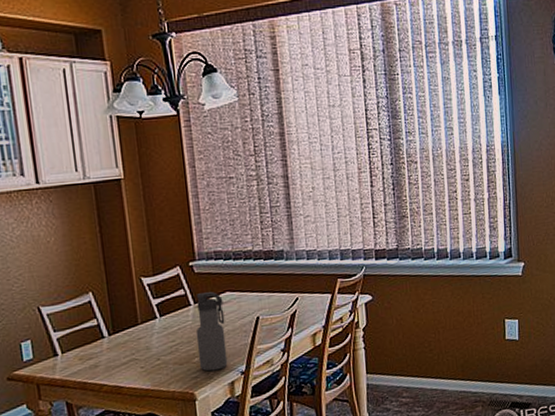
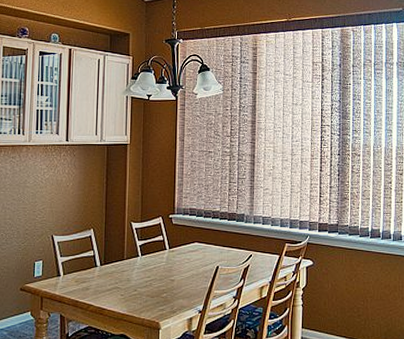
water bottle: present [195,292,228,372] -> none [166,241,192,306]

